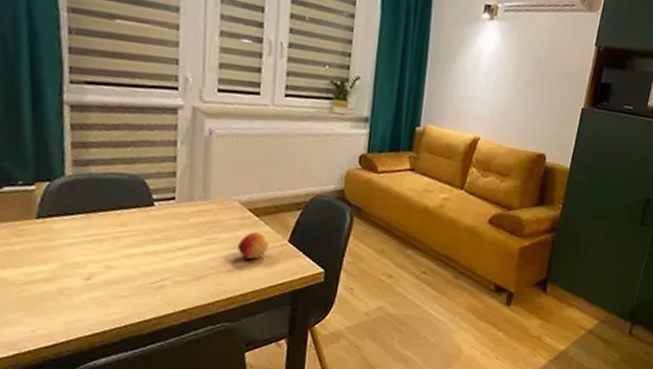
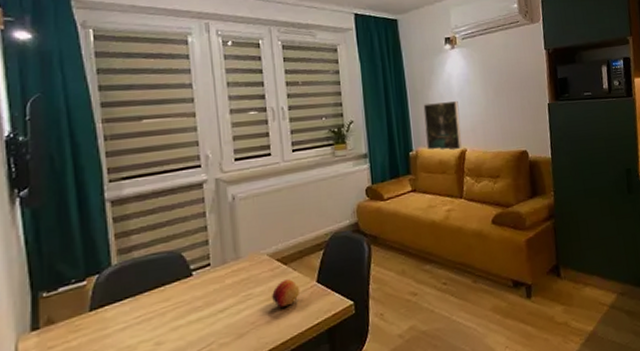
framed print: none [437,77,483,137] -> present [423,100,462,151]

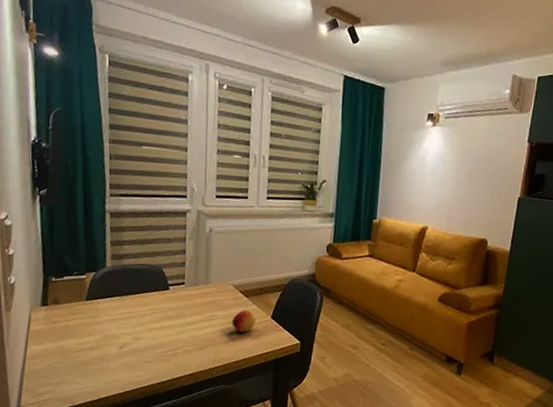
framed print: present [423,100,462,151] -> none [391,176,429,226]

